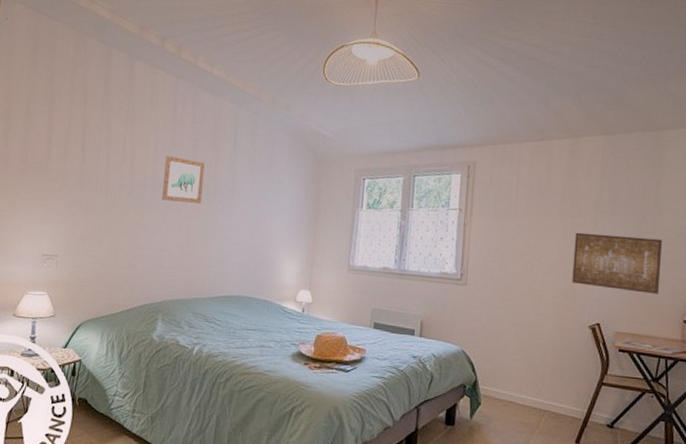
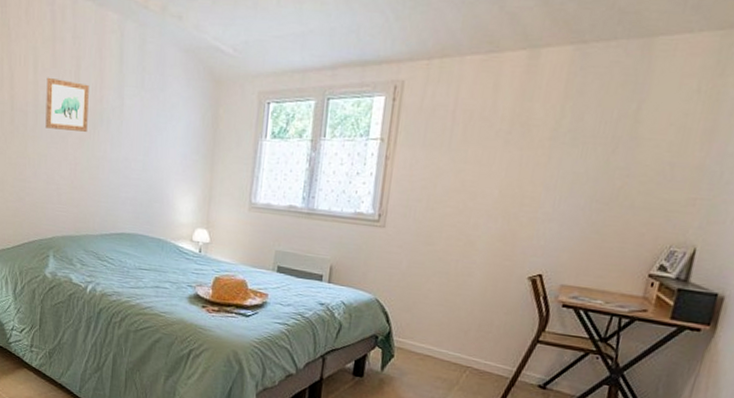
wall art: present [571,232,663,294] -> none [512,167,636,243]

